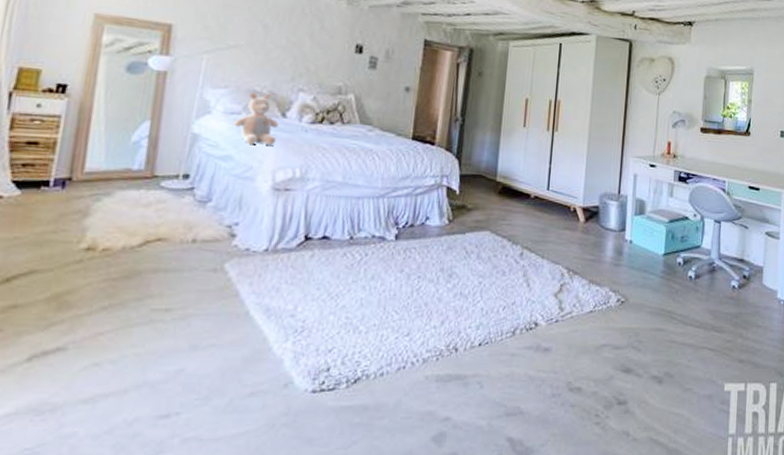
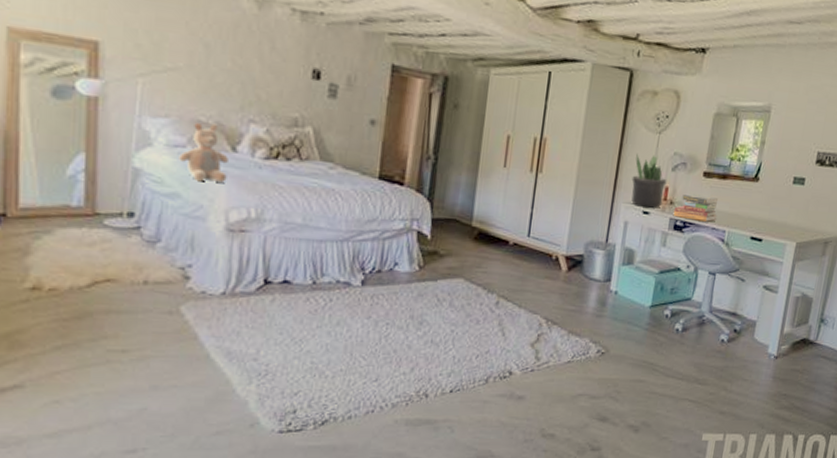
planter: none [637,112,669,162] -> present [631,153,667,208]
books: none [677,148,717,174] -> present [673,194,718,223]

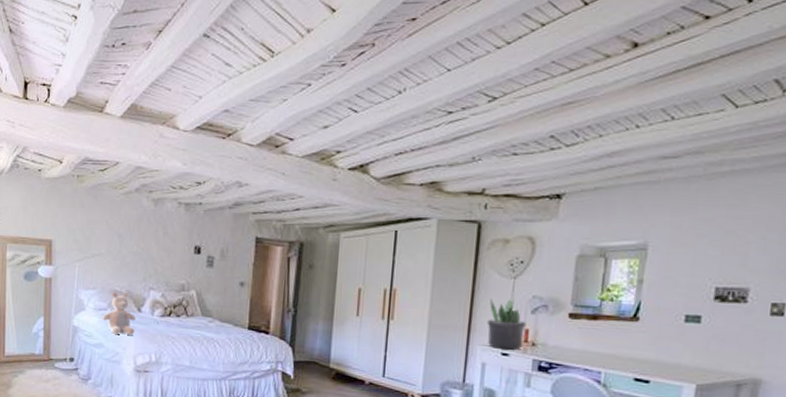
books: present [673,194,718,223] -> none [536,335,590,364]

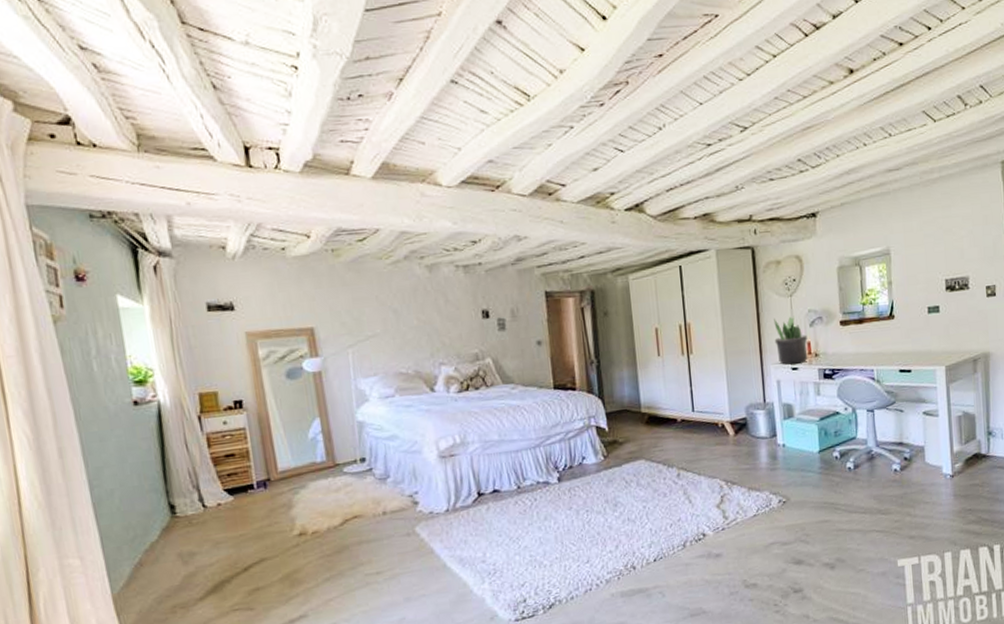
bear: present [102,292,136,335] -> none [391,372,432,423]

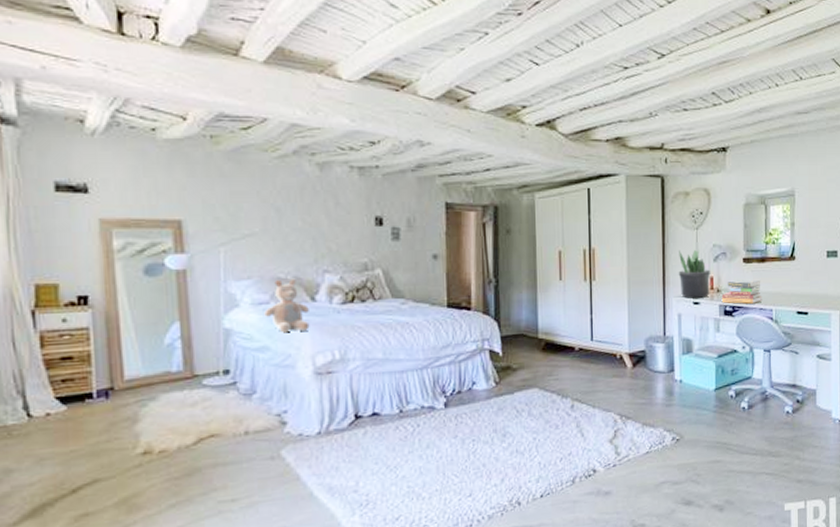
bear: none [391,372,432,423] -> present [264,278,310,333]
books: none [820,342,863,367] -> present [721,280,763,305]

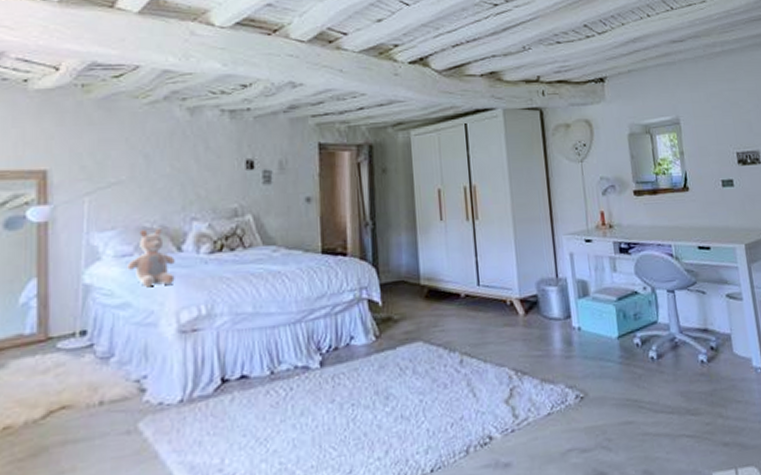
planter: present [678,249,711,299] -> none [564,182,602,236]
books: present [721,280,763,305] -> none [614,213,659,241]

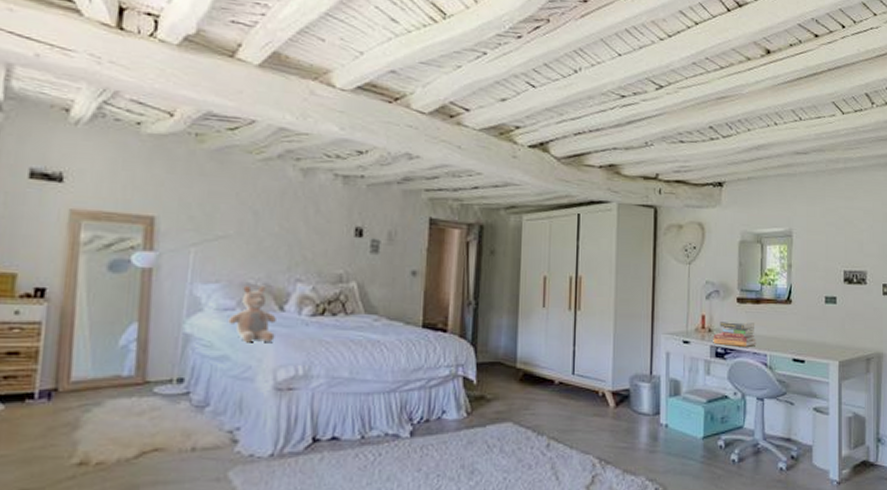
books: none [614,213,659,241] -> present [713,320,757,348]

